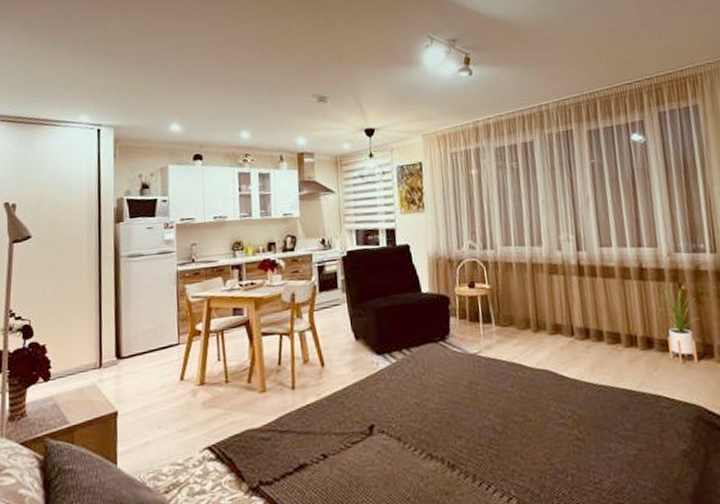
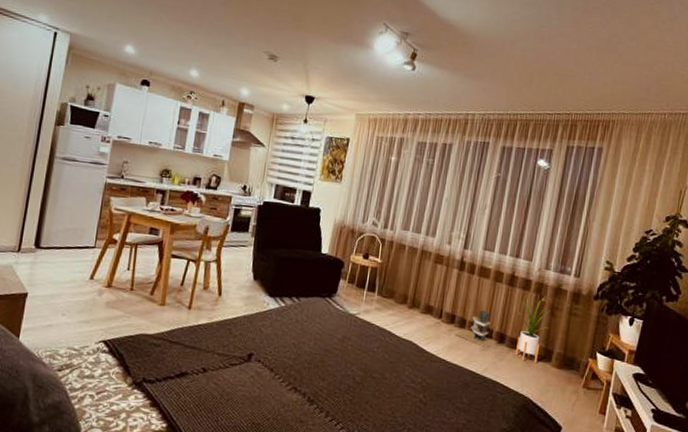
plant pot: none [594,315,645,359] -> present [455,310,497,349]

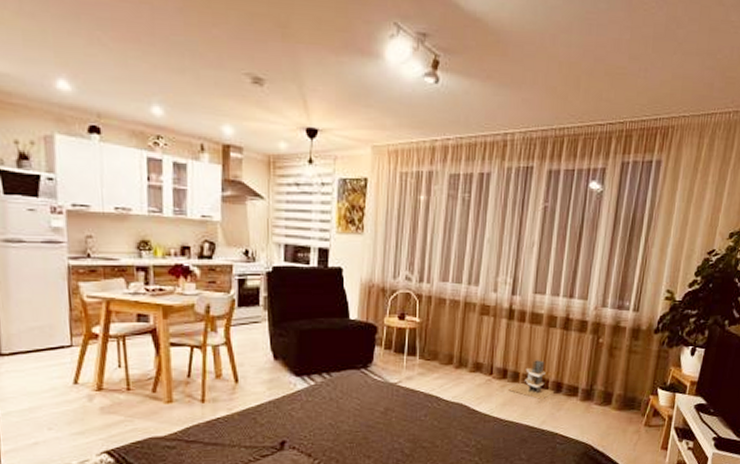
house plant: present [515,296,551,363] -> none [572,338,609,409]

